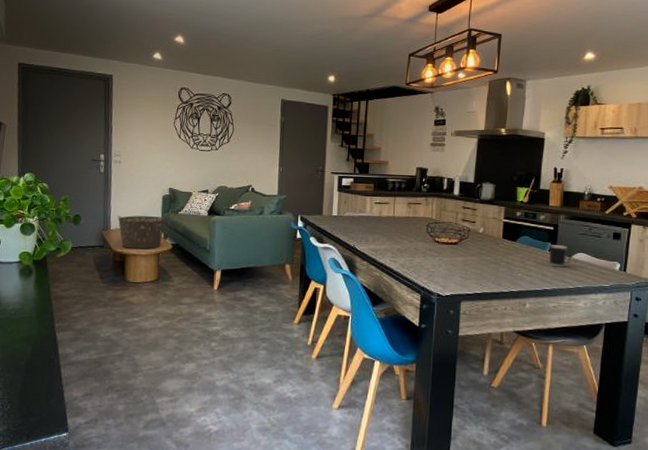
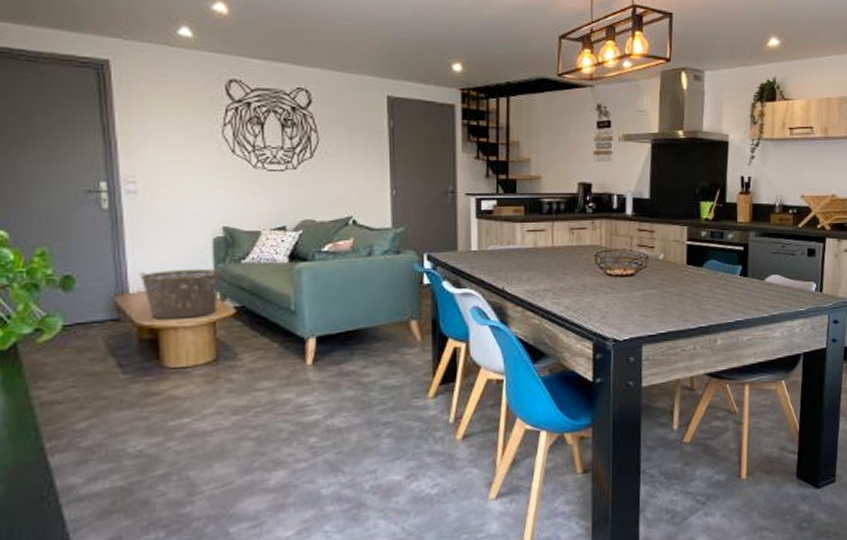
kettle: present [474,182,496,205] -> none [651,197,676,225]
mug: present [550,245,572,267] -> none [740,267,765,294]

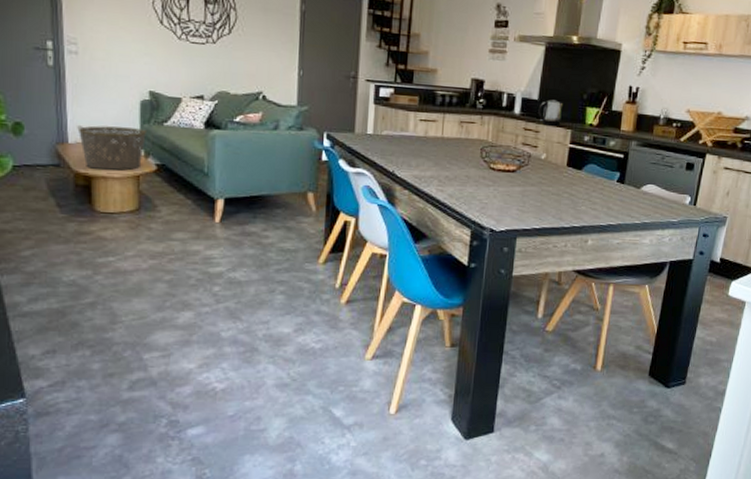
kettle: none [651,197,676,225] -> present [538,99,564,127]

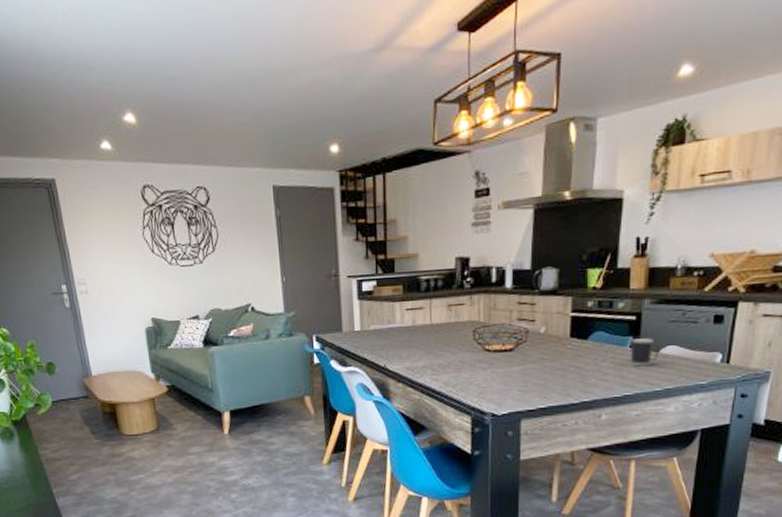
basket: present [77,125,148,171] -> none [97,354,155,397]
mug: none [616,175,641,200] -> present [631,338,660,367]

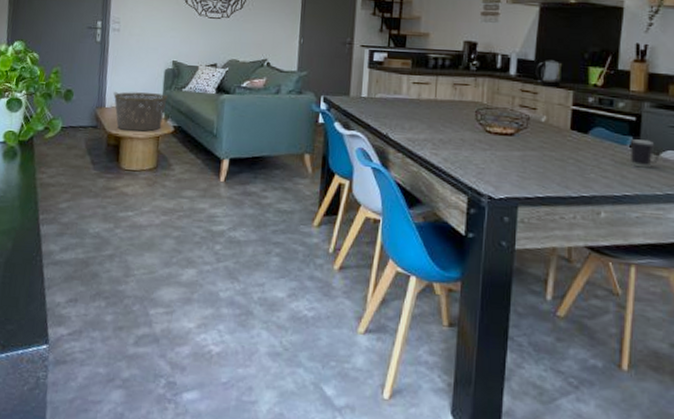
basket: none [97,354,155,397] -> present [113,92,169,132]

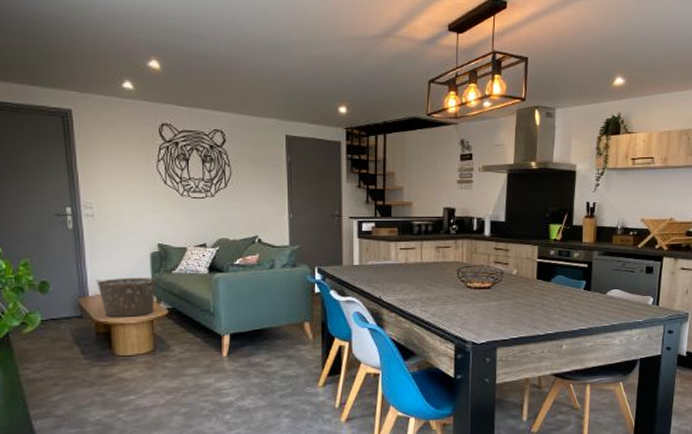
kettle: present [535,60,563,88] -> none [506,220,529,245]
mug: present [631,139,660,168] -> none [584,283,606,306]

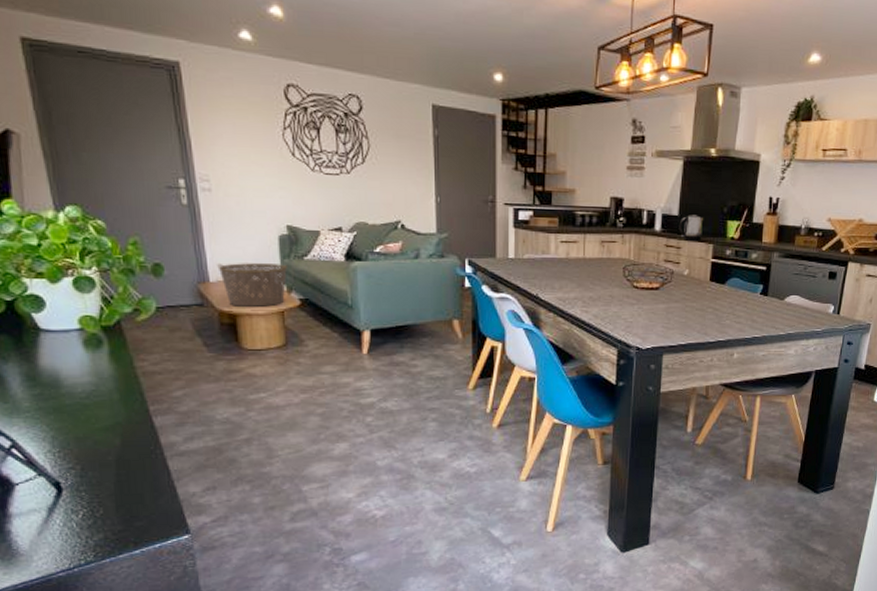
kettle: none [506,220,529,245] -> present [679,215,704,242]

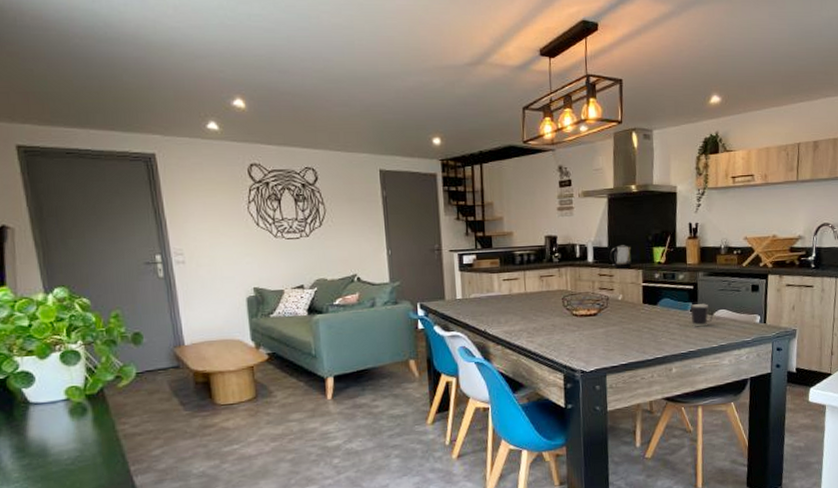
basket: present [217,263,288,307] -> none [191,323,256,366]
mug: none [760,287,785,312] -> present [691,304,714,327]

